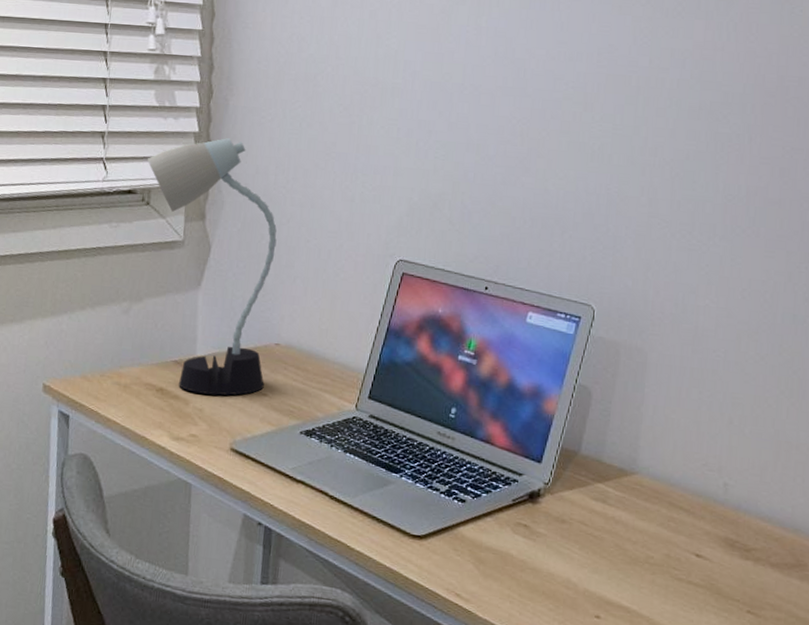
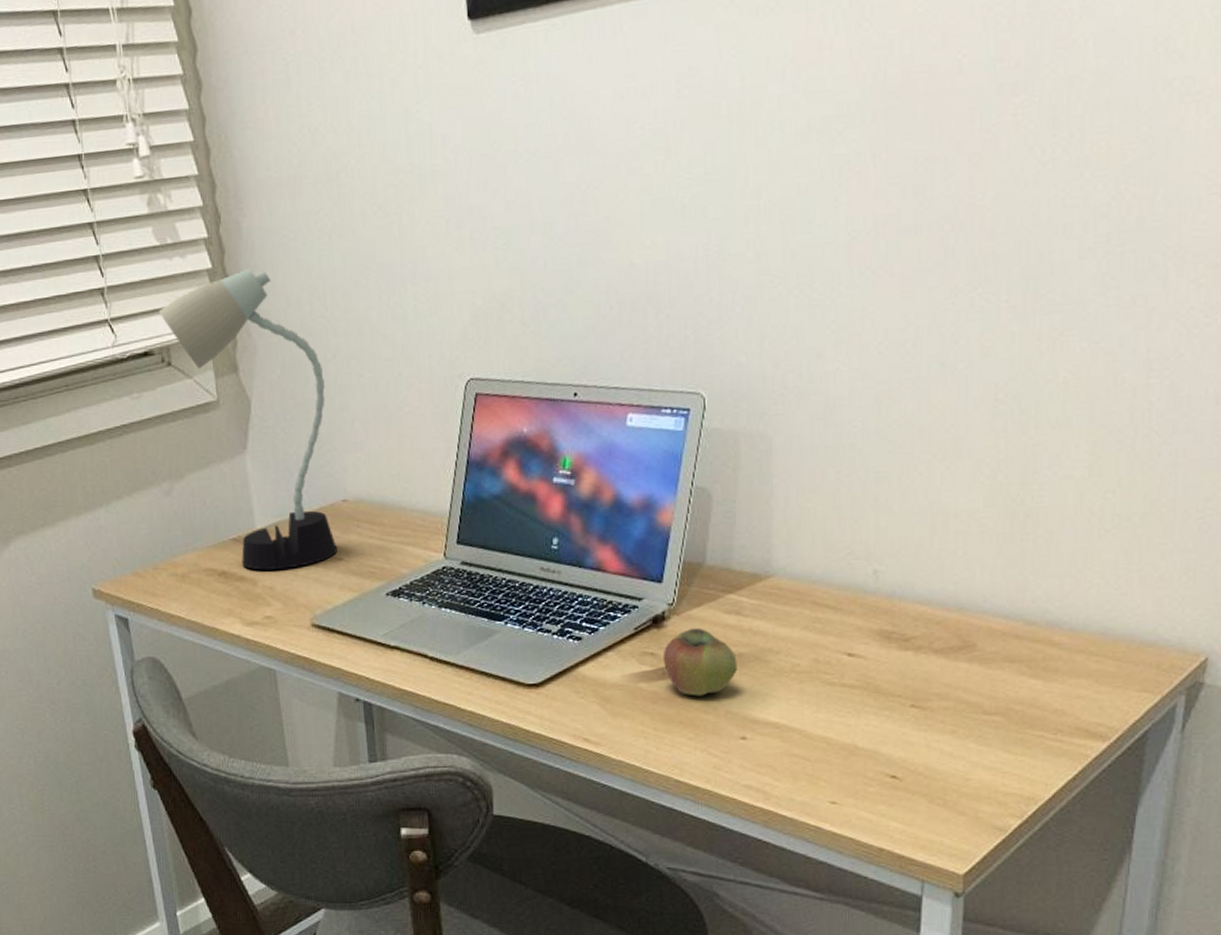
apple: none [534,508,599,572] -> present [662,627,737,696]

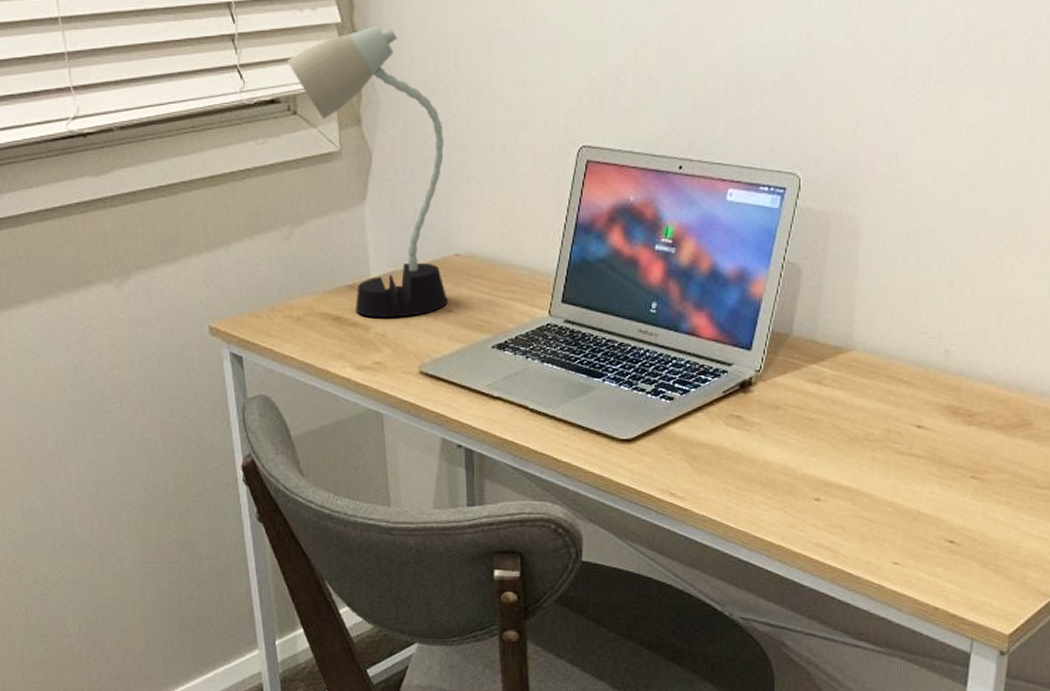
apple: present [662,627,737,696] -> none [747,394,816,459]

